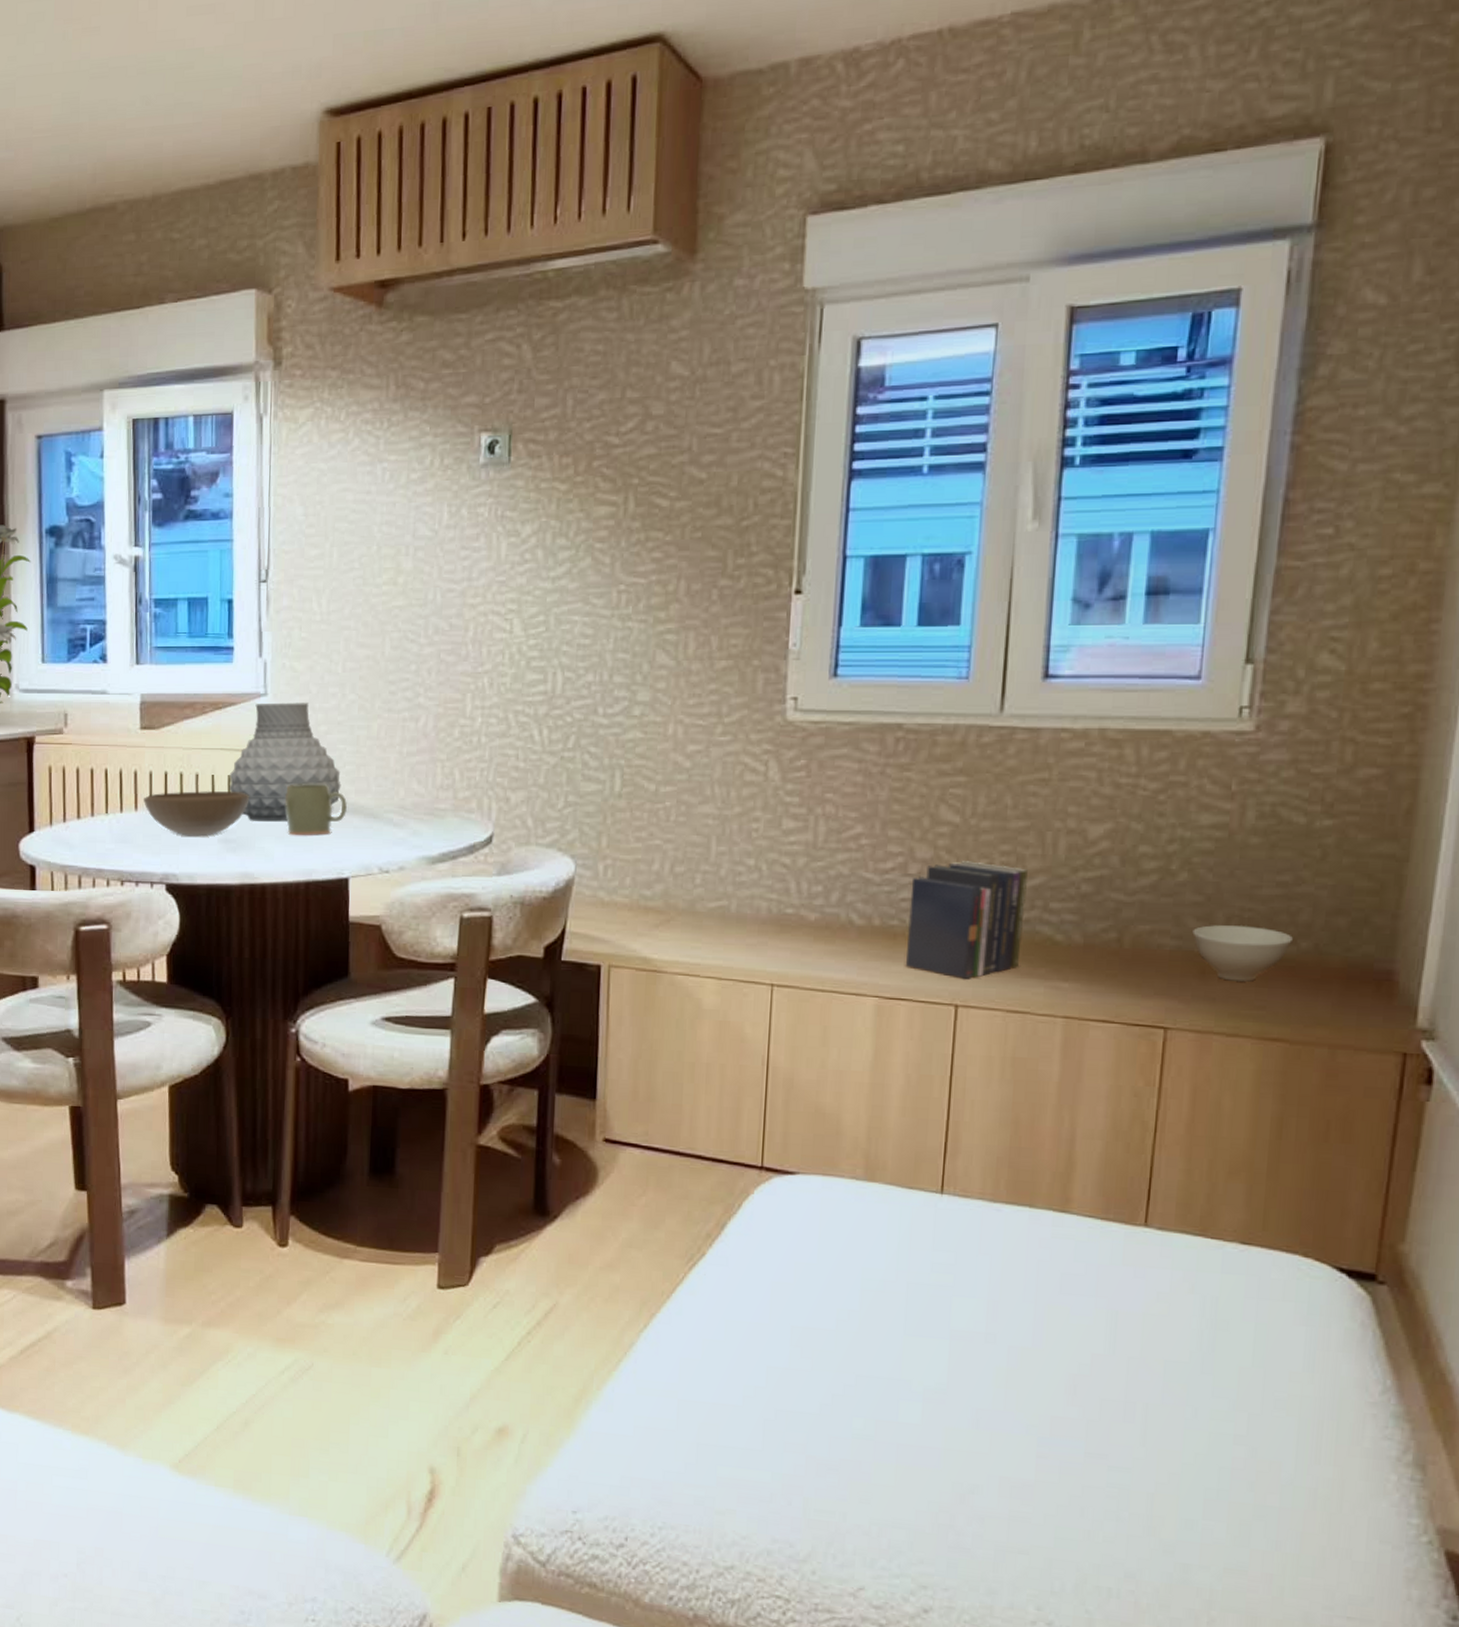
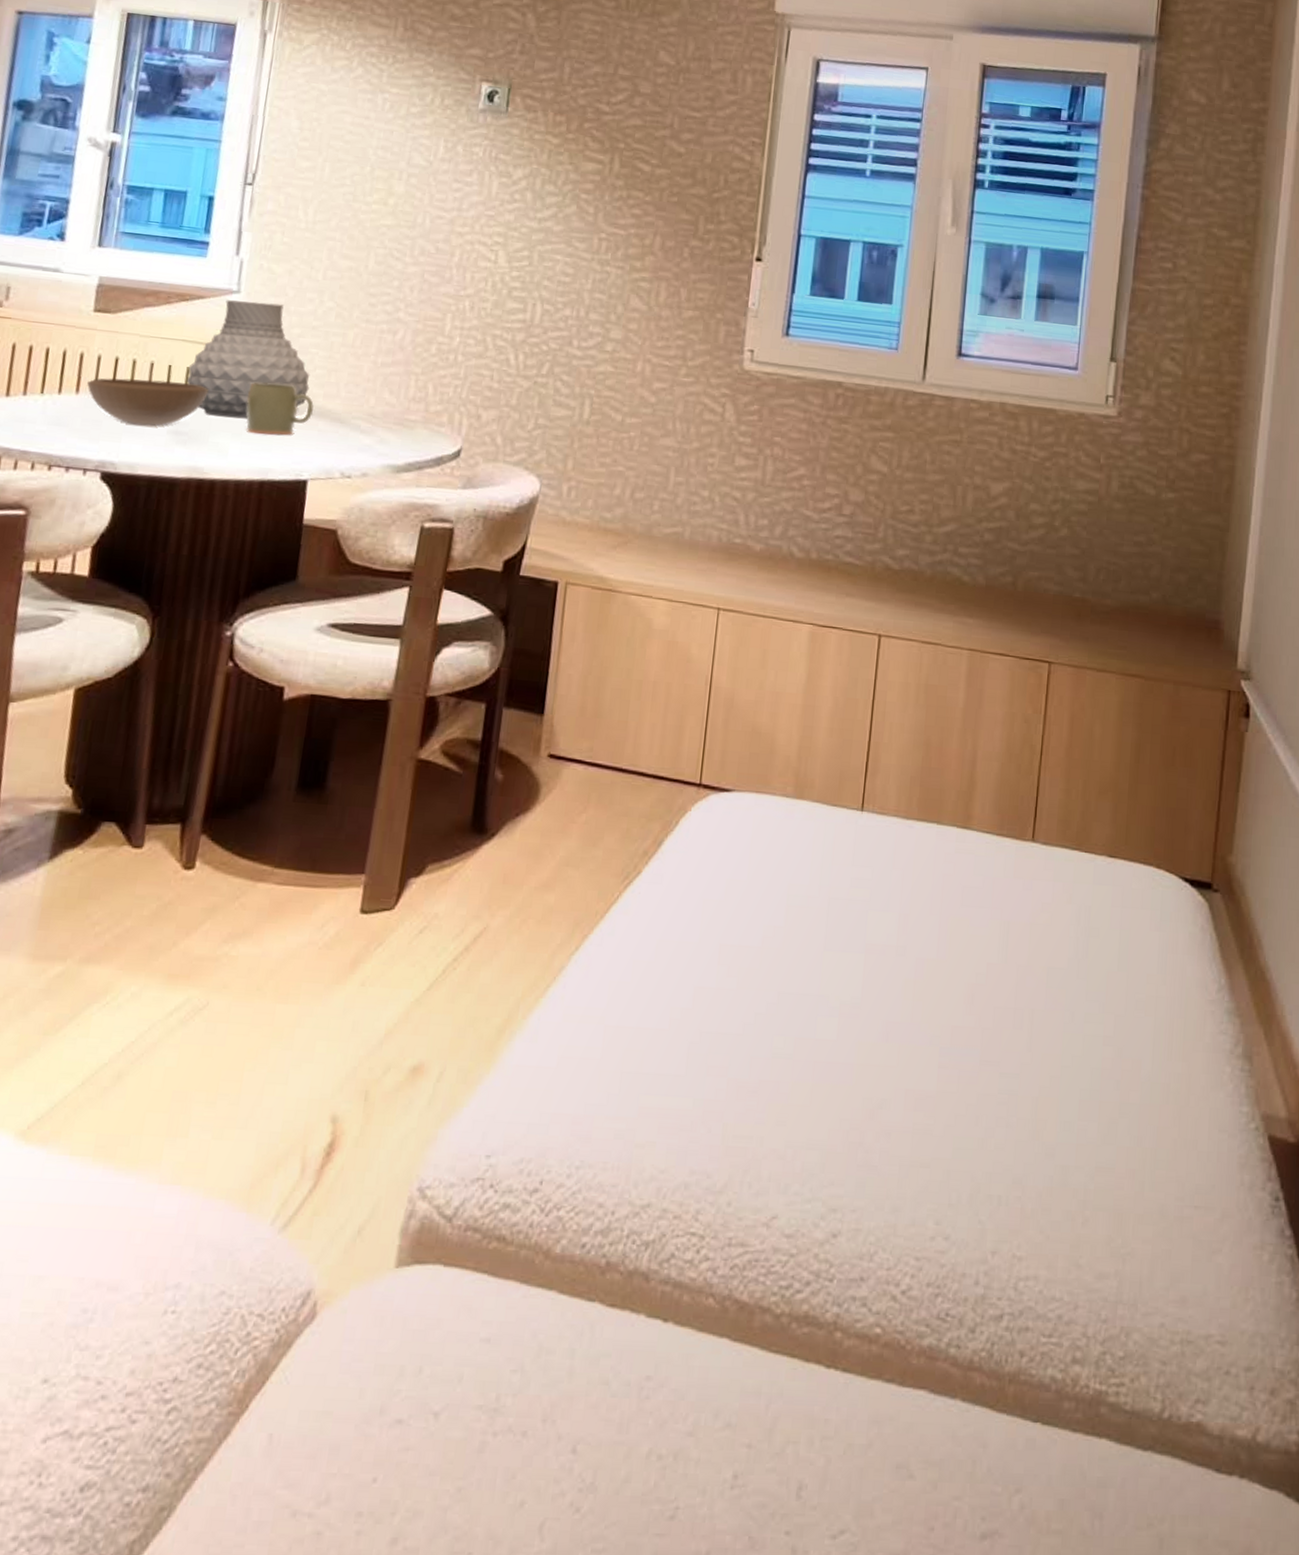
books: present [905,861,1028,979] -> none [837,506,942,612]
bowl: present [1192,925,1293,982] -> none [1071,575,1146,625]

